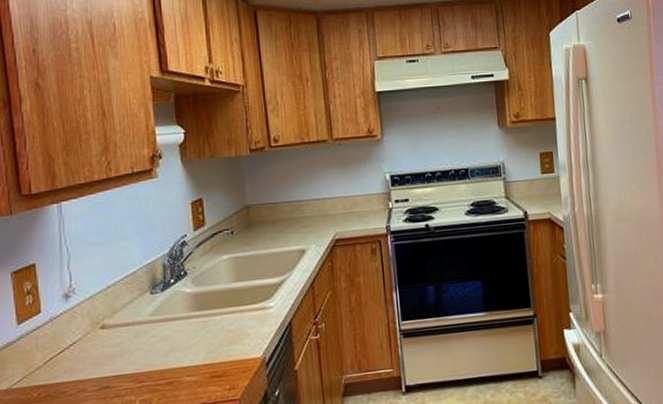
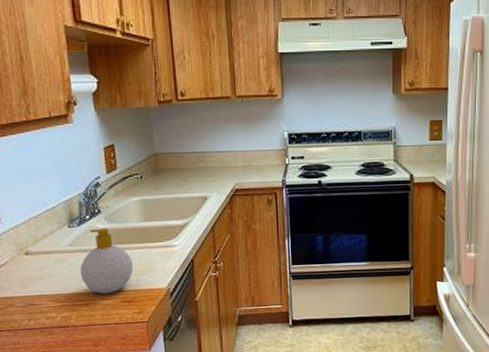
soap bottle: none [162,291,224,370] -> present [79,228,134,294]

